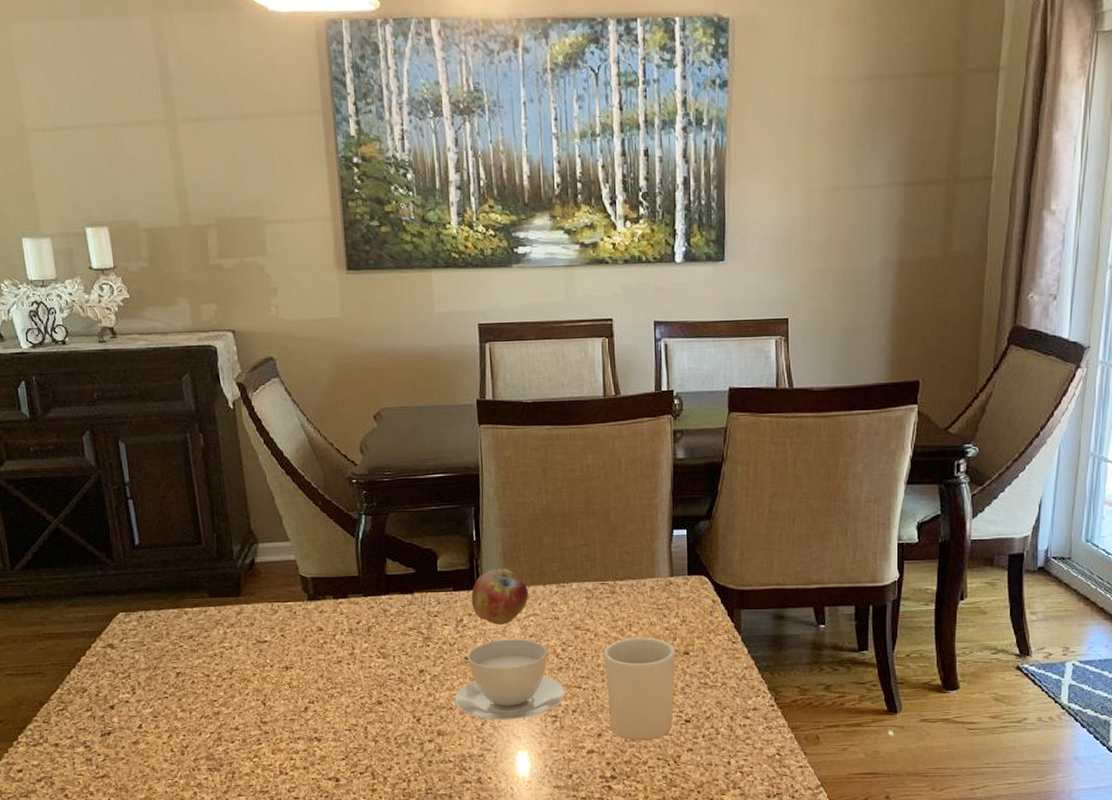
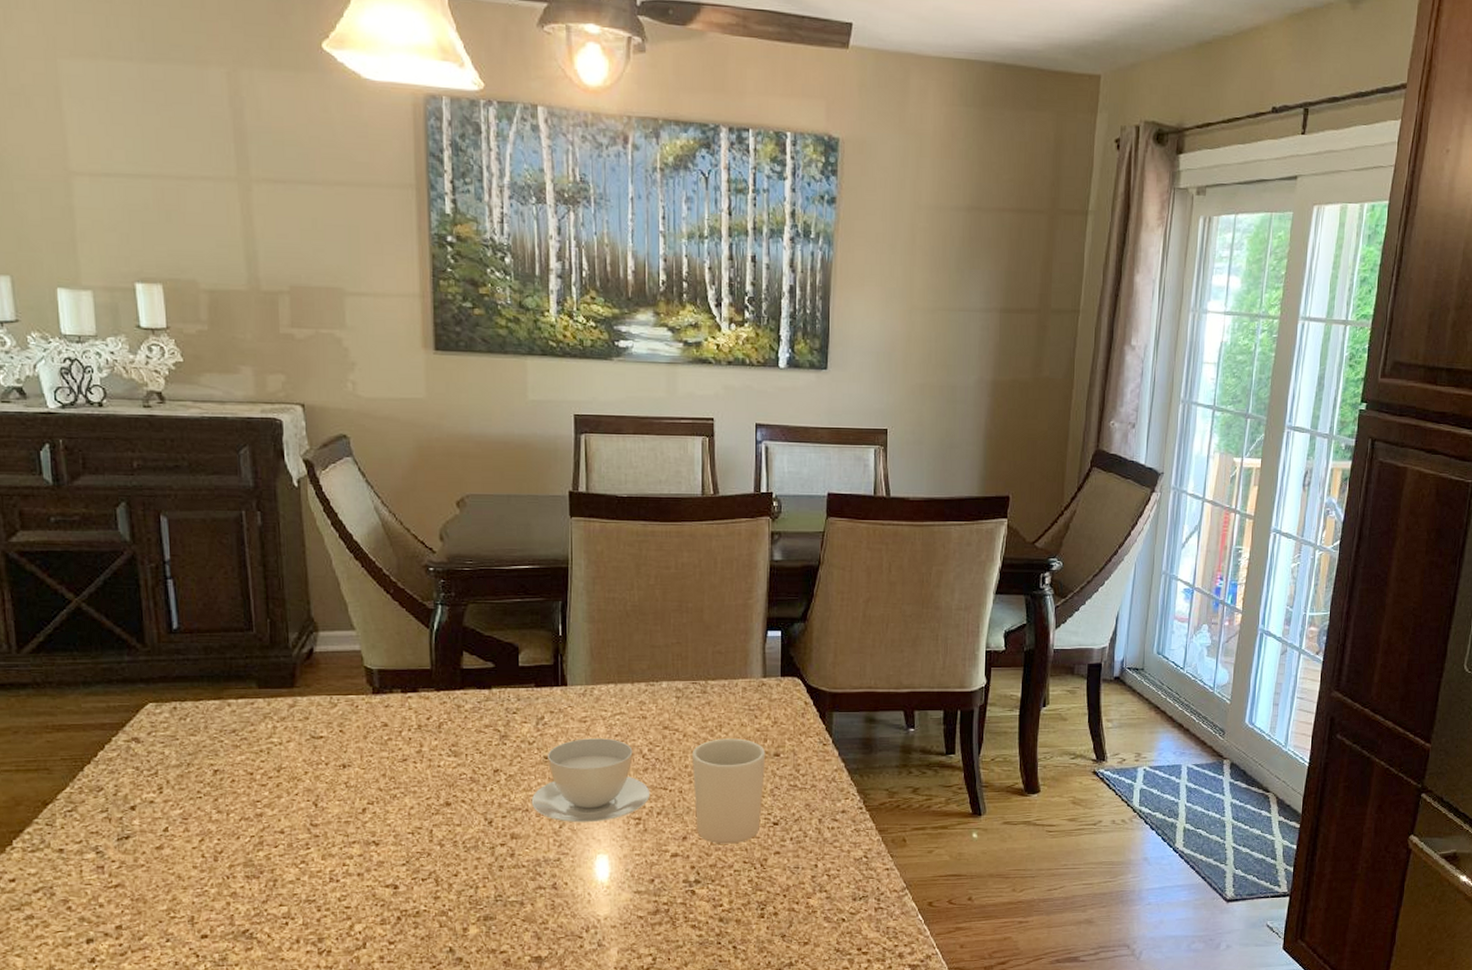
fruit: present [471,568,529,625] -> none [554,664,616,723]

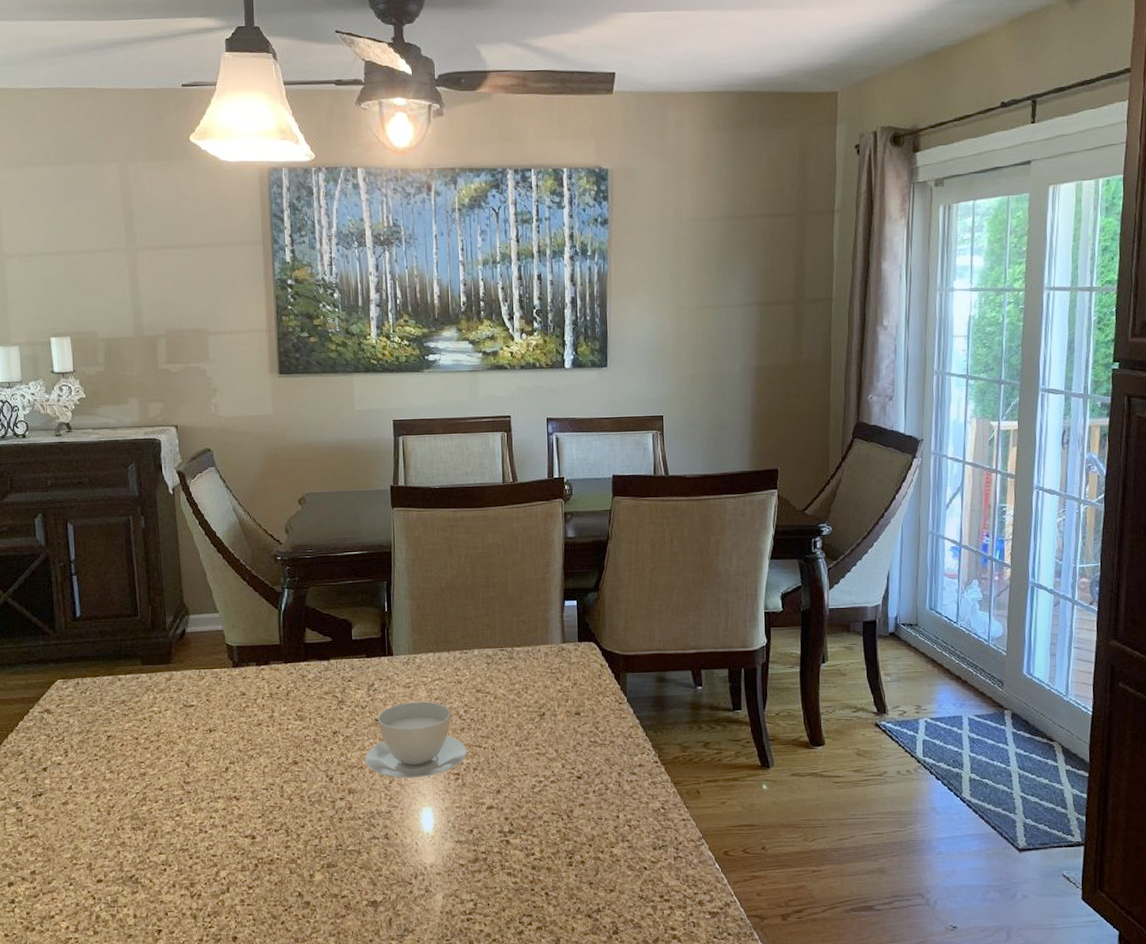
mug: present [693,738,766,844] -> none [503,699,568,797]

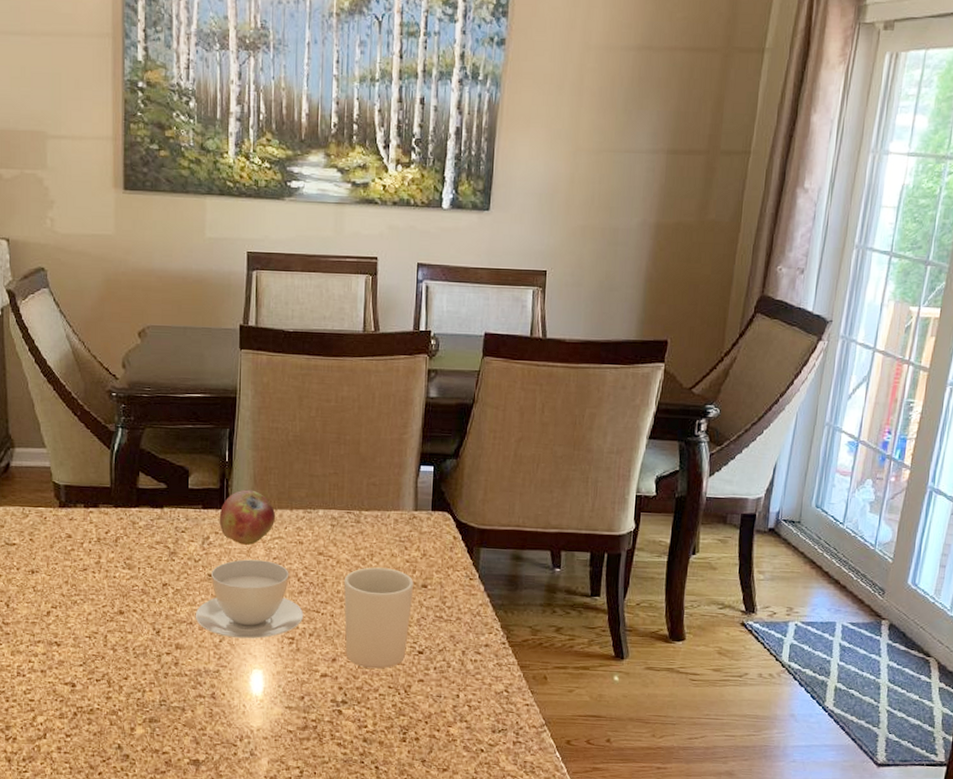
fruit: none [382,636,435,688] -> present [219,489,276,545]
mug: none [503,699,568,797] -> present [344,567,414,669]

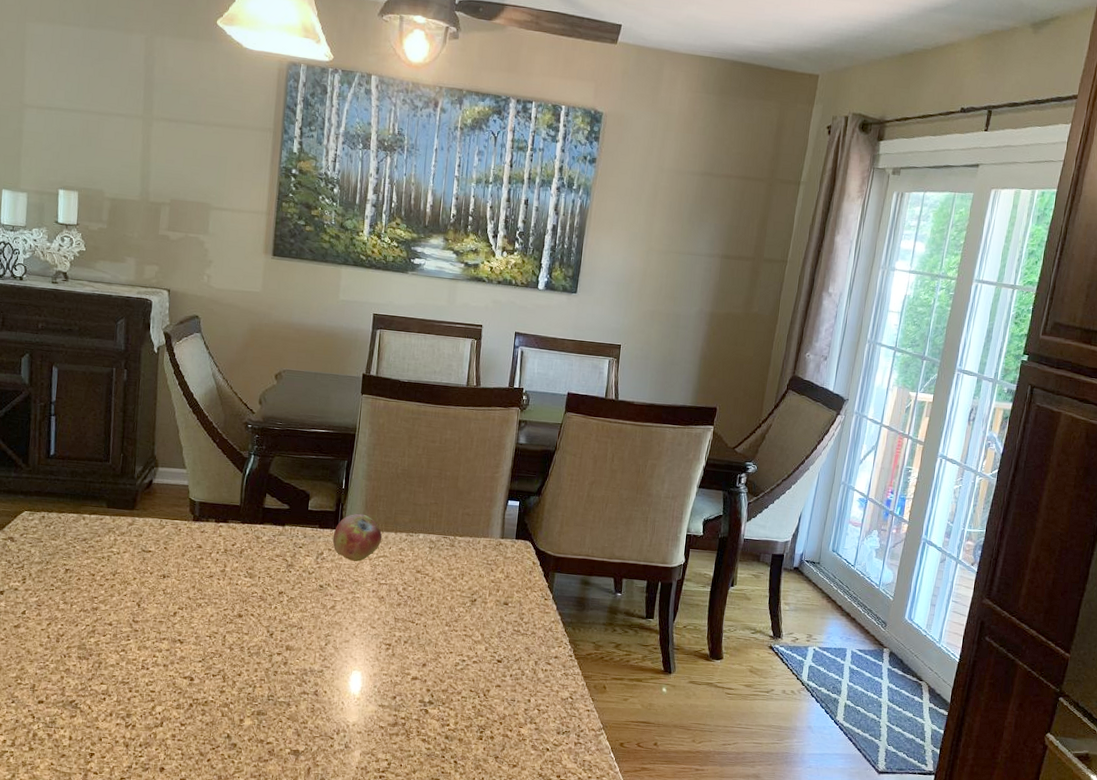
teacup: present [195,559,304,639] -> none [305,574,401,644]
mug: present [344,567,414,669] -> none [434,585,497,674]

